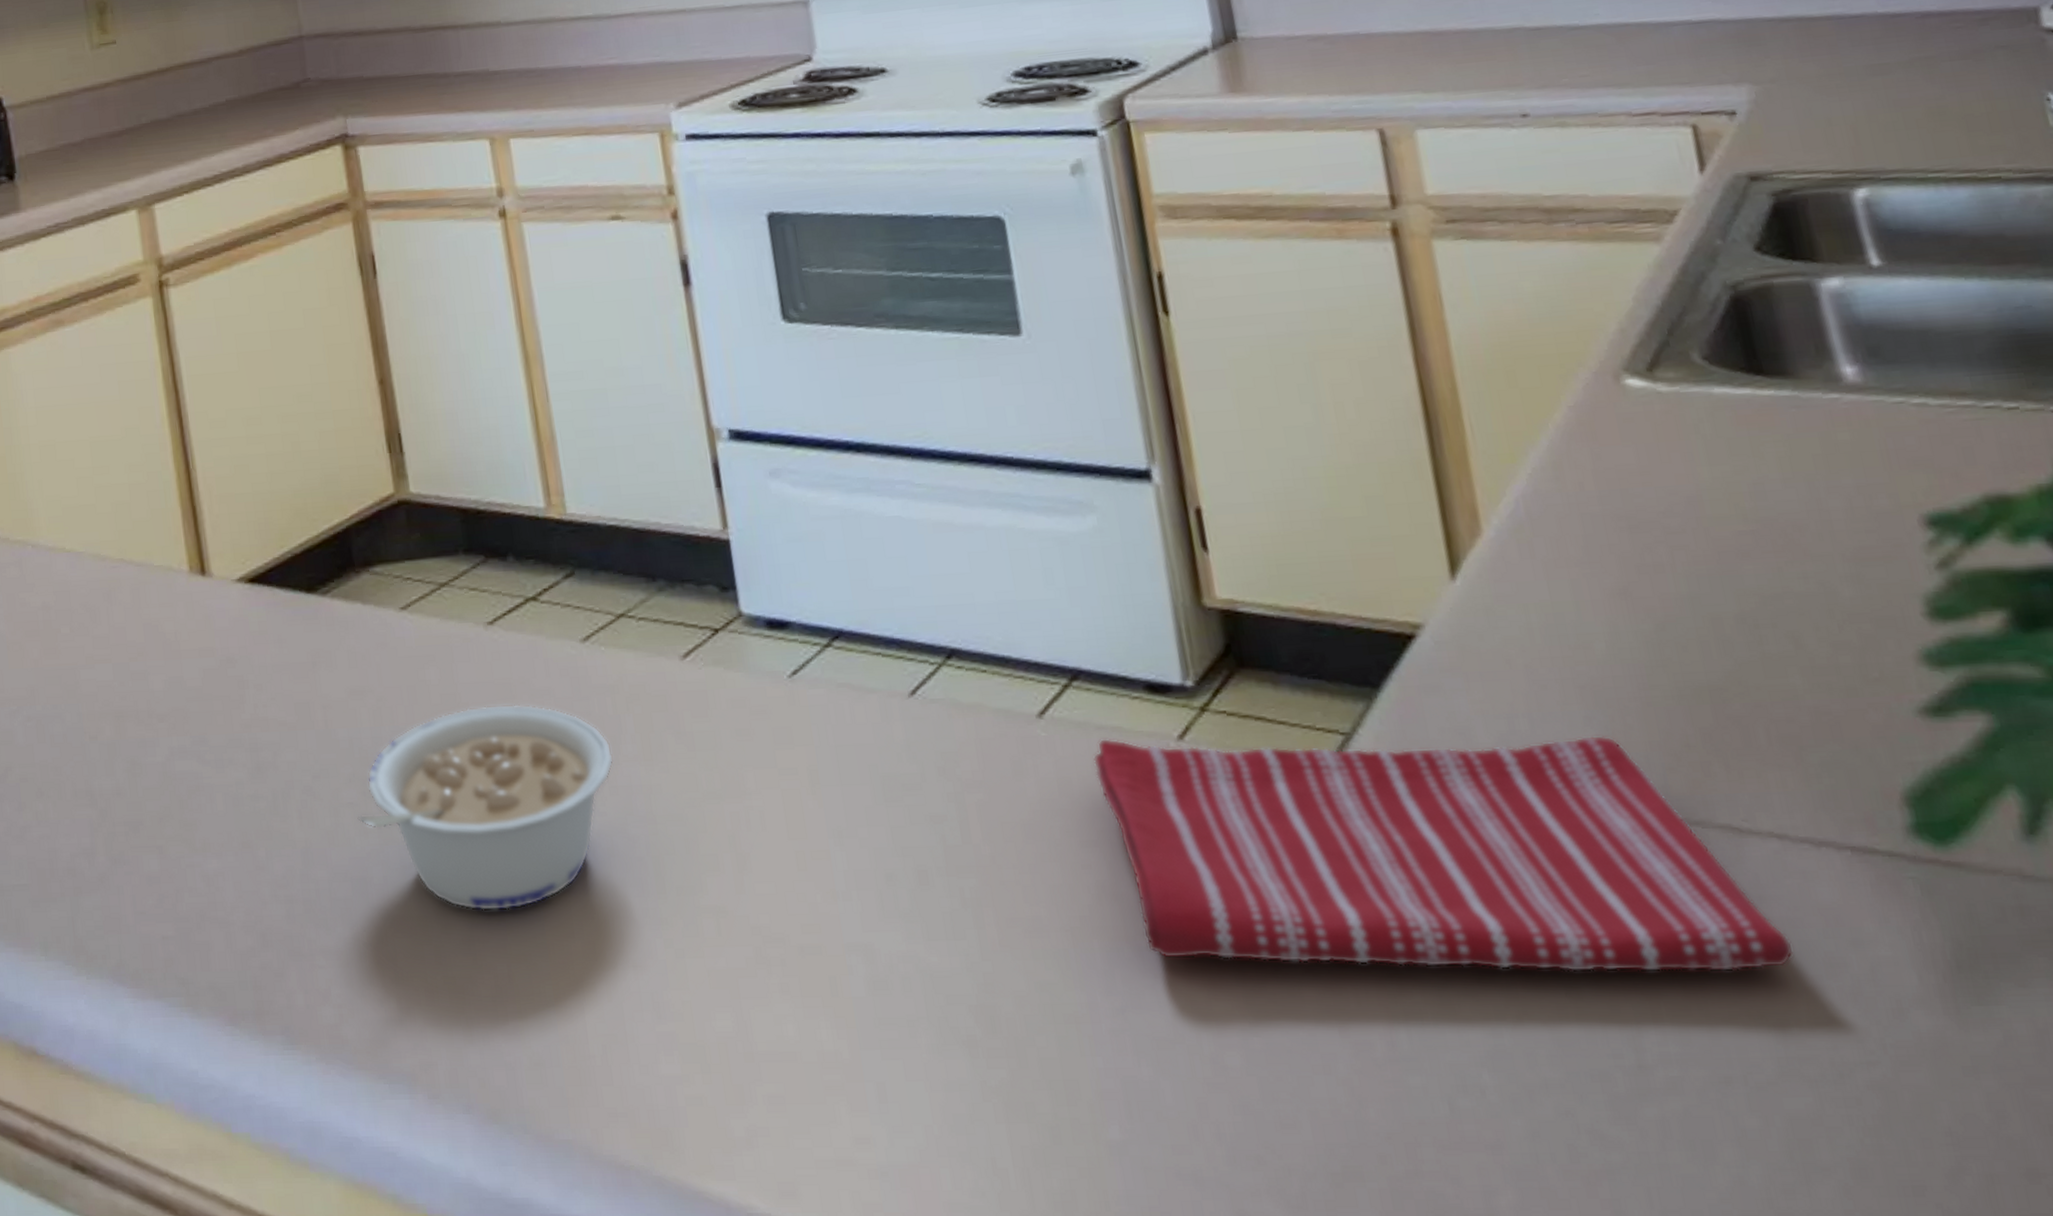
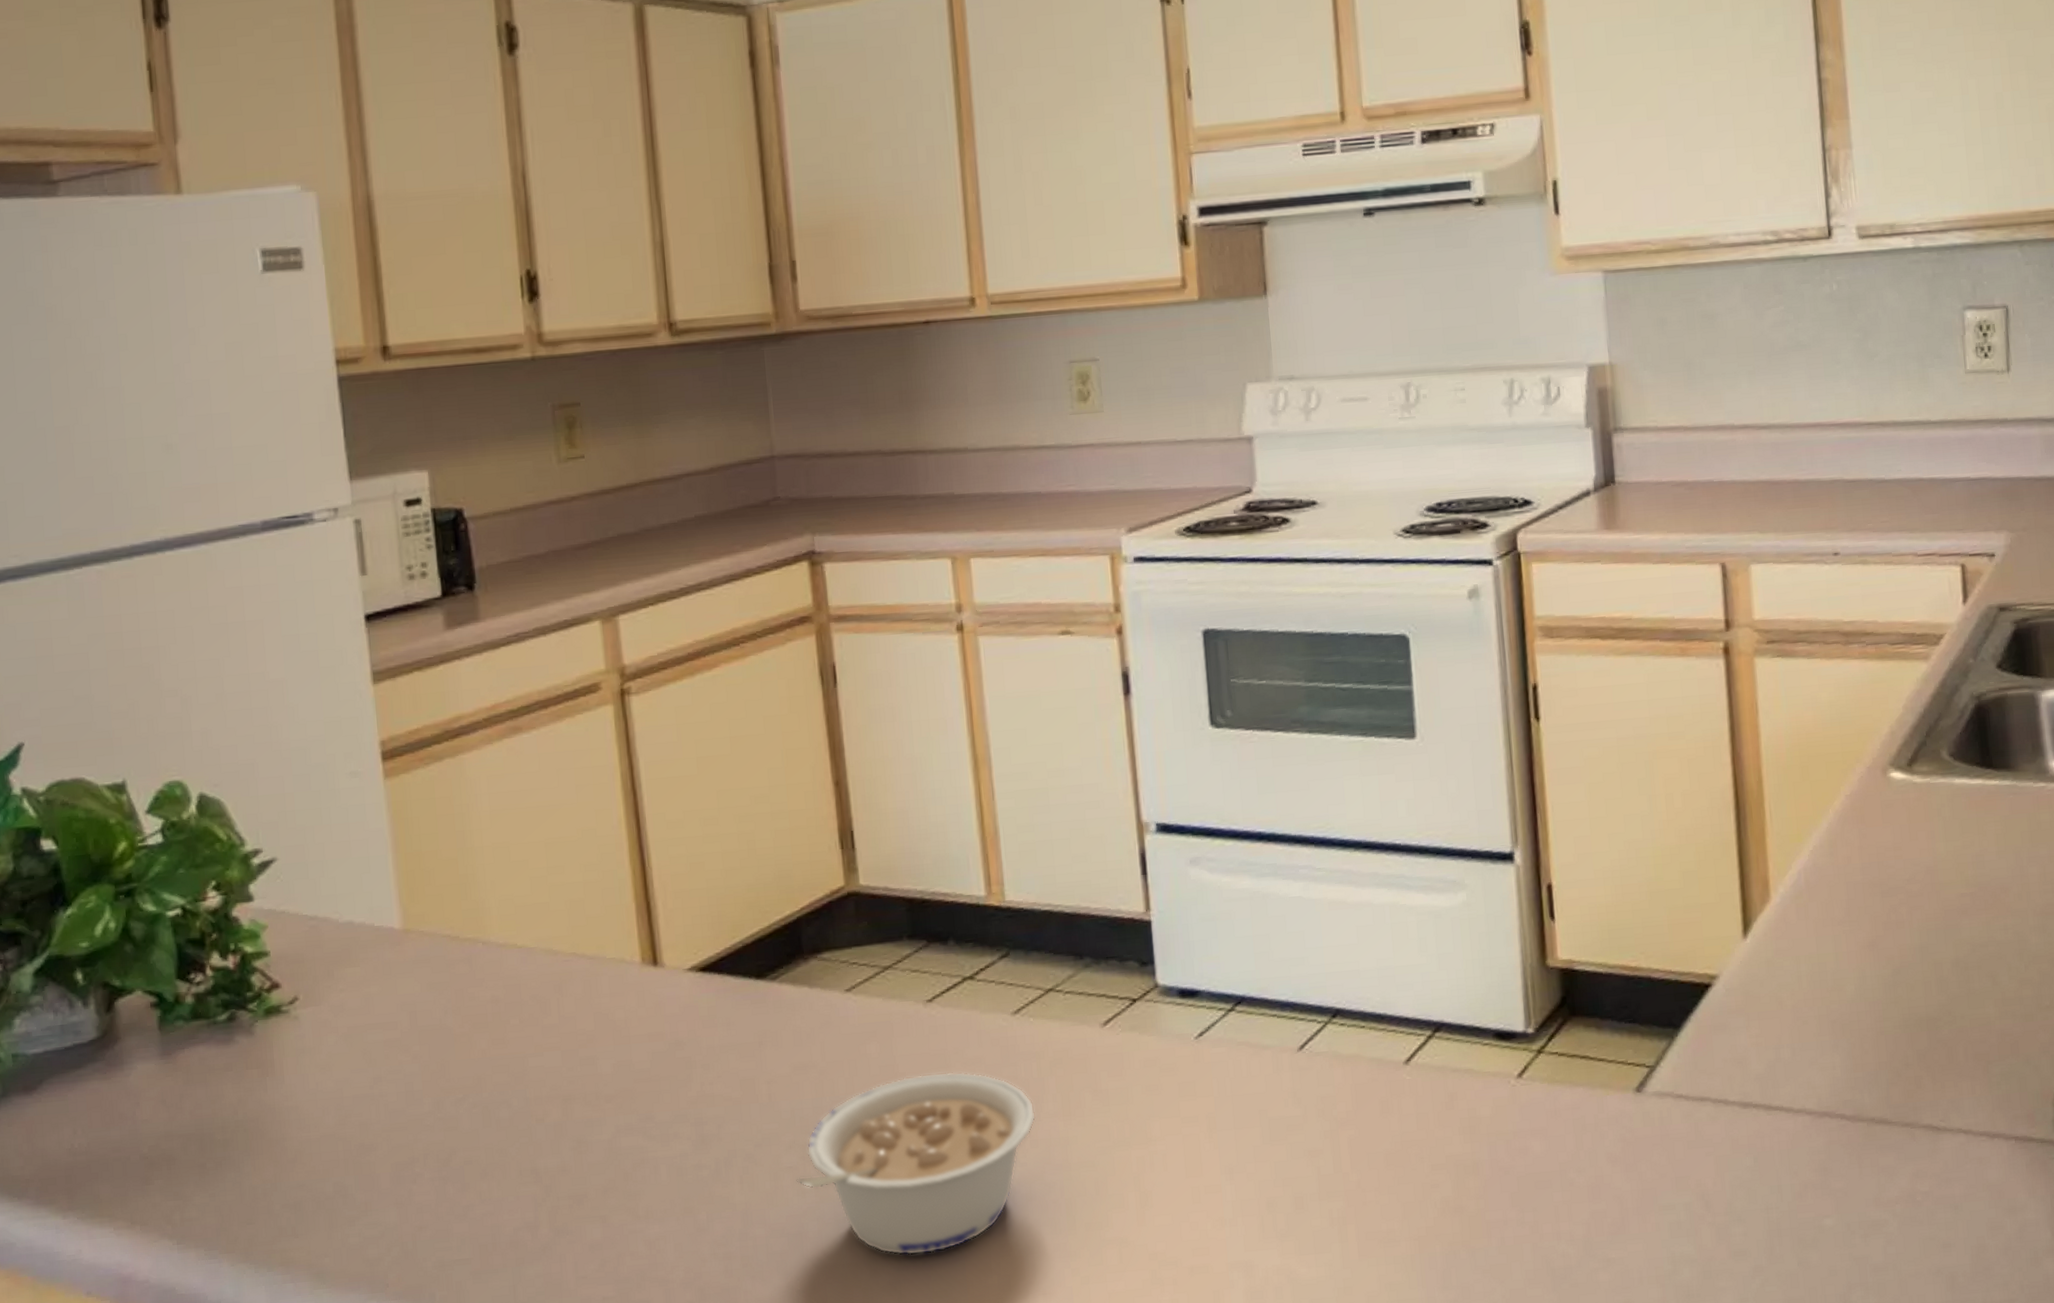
dish towel: present [1093,736,1794,973] -> none [1448,1059,1967,1257]

